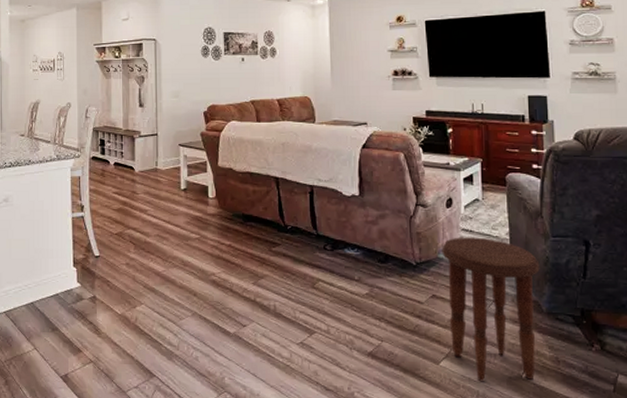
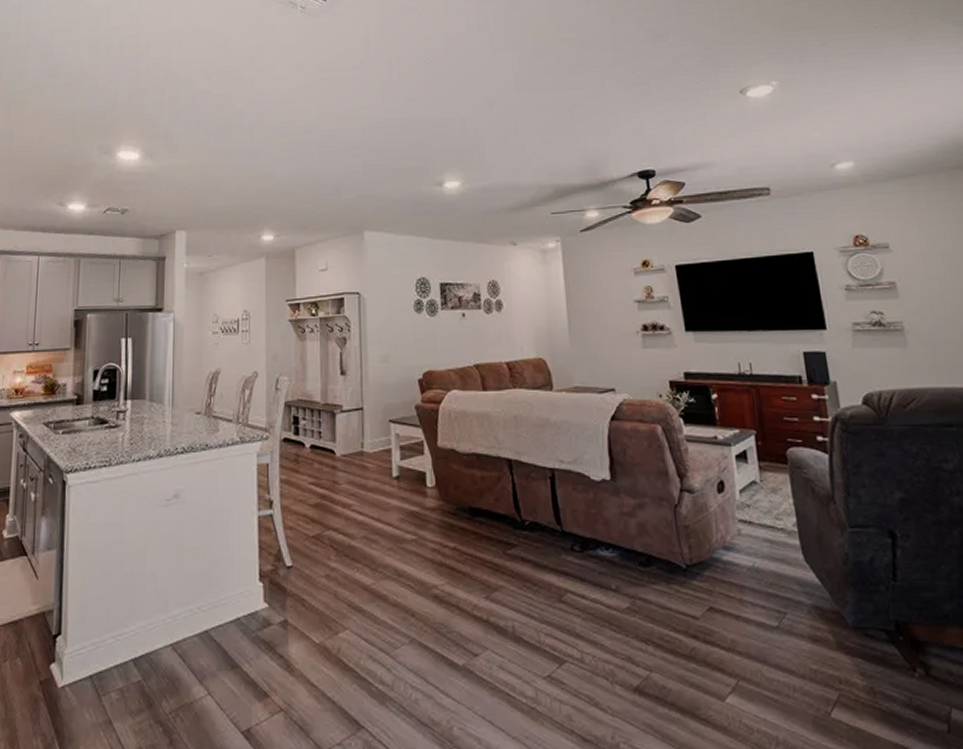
side table: present [442,237,540,382] -> none [716,530,847,724]

